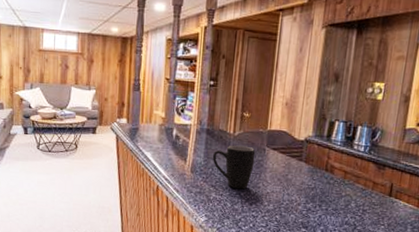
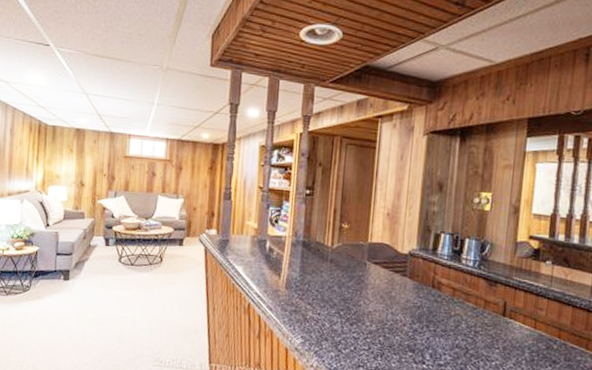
mug: present [212,145,256,190] -> none [308,258,356,308]

